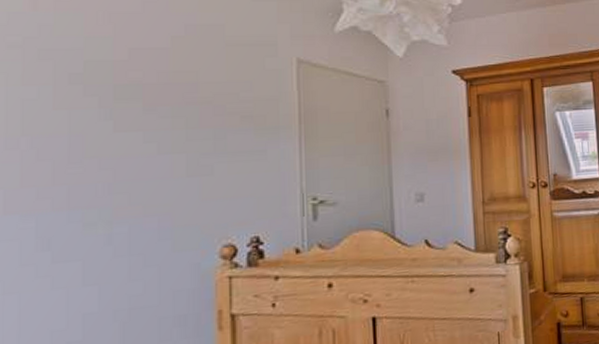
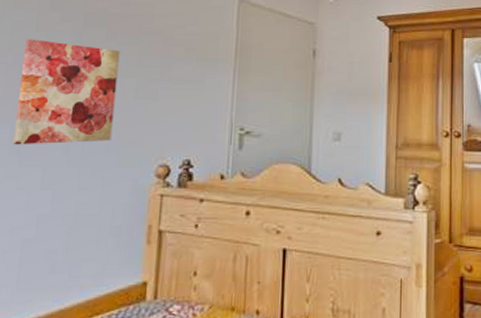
wall art: none [41,118,163,241] -> present [13,39,120,145]

